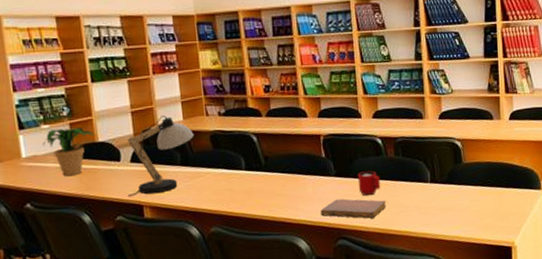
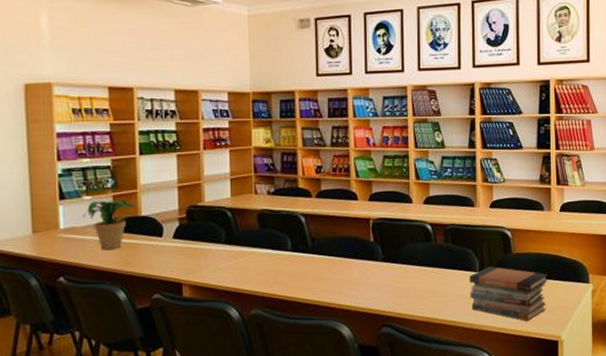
desk lamp: present [127,116,194,196] -> none [166,192,241,274]
notebook: present [320,198,386,219] -> none [365,284,433,306]
mug: present [357,171,381,196] -> none [405,257,429,283]
book stack: none [421,177,500,229] -> present [469,266,549,321]

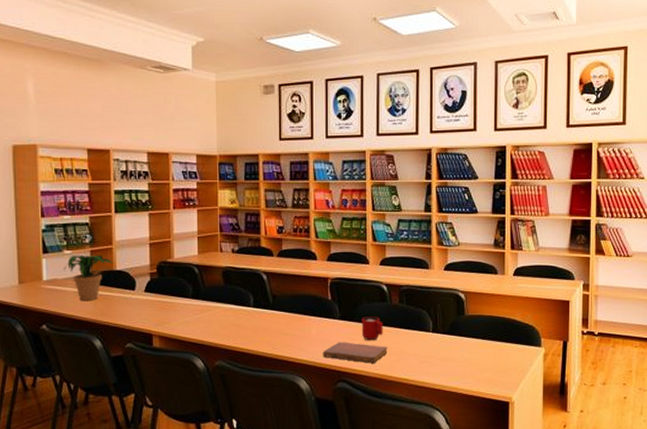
notebook: none [365,284,433,306] -> present [323,342,387,363]
mug: none [405,257,429,283] -> present [361,316,384,341]
book stack: present [469,266,549,321] -> none [423,327,501,382]

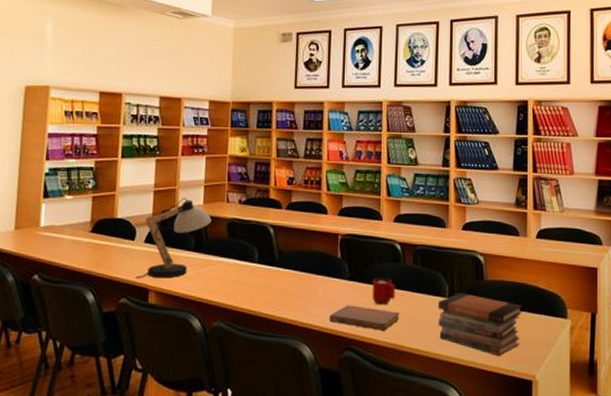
potted plant: present [63,255,115,302] -> none [62,201,116,251]
desk lamp: none [138,249,207,325] -> present [135,198,212,279]
book stack: none [423,327,501,382] -> present [438,293,523,356]

